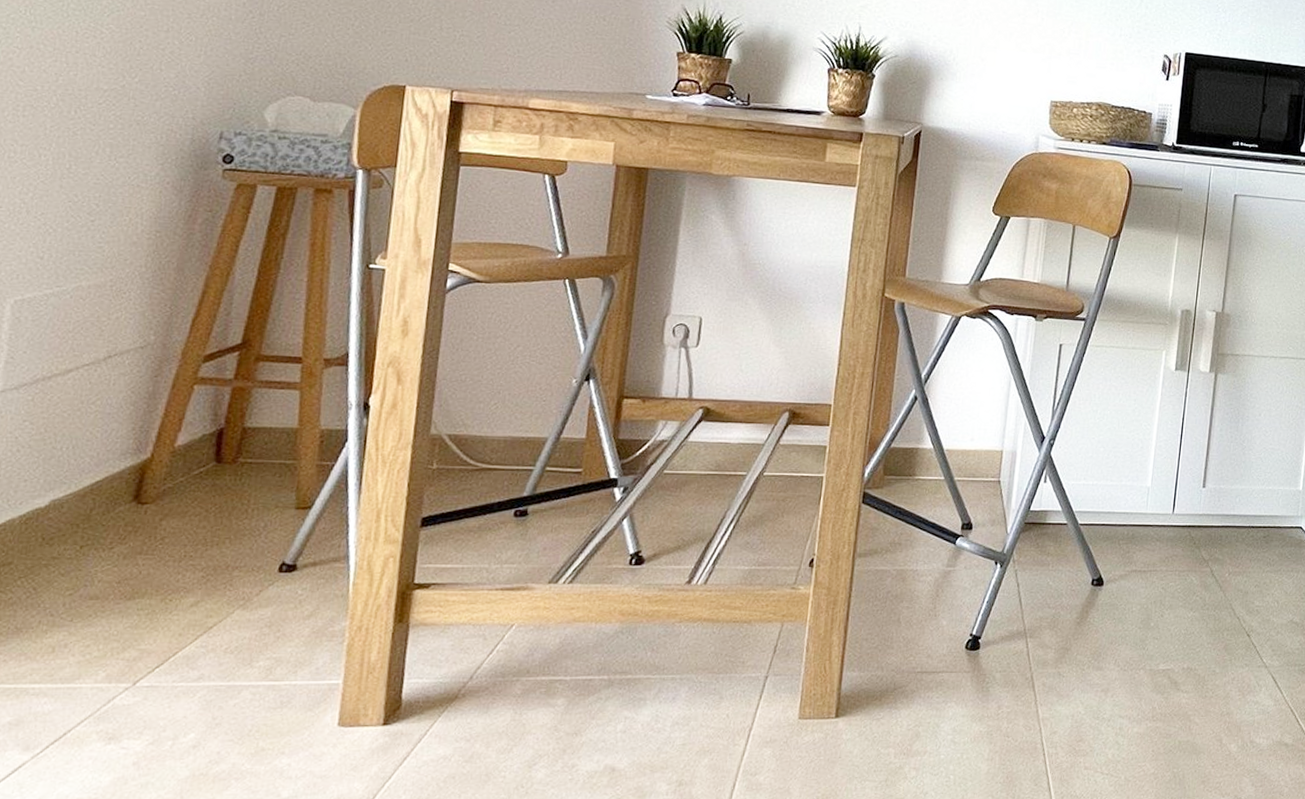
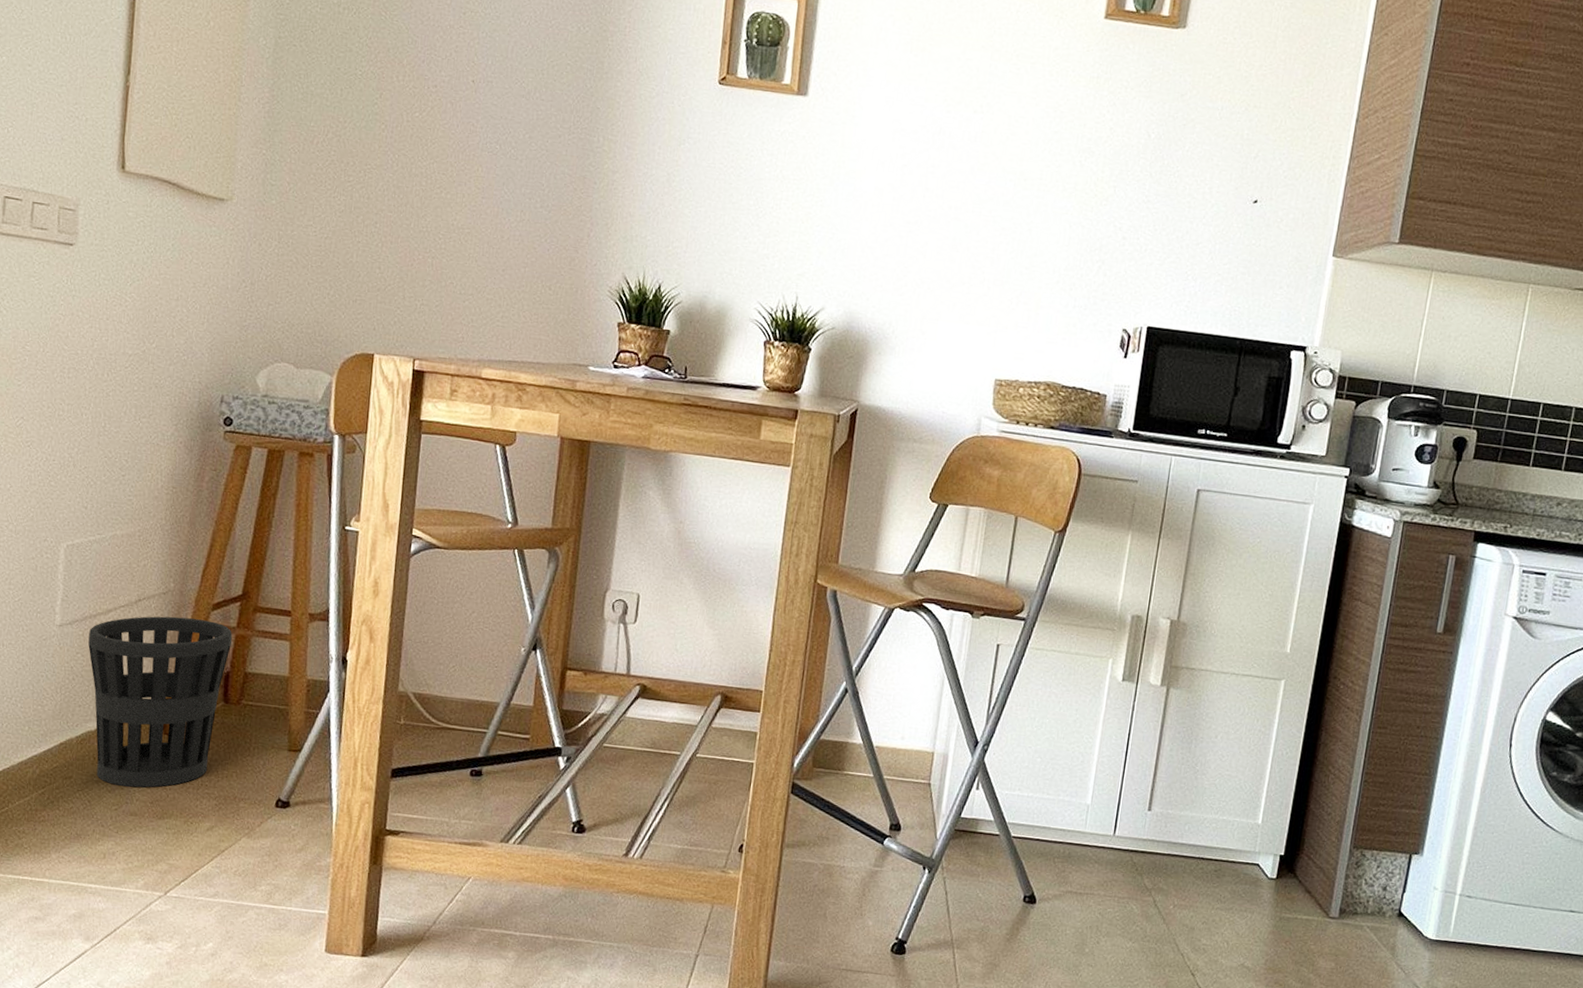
wastebasket: none [39,372,228,567] -> present [88,616,232,788]

